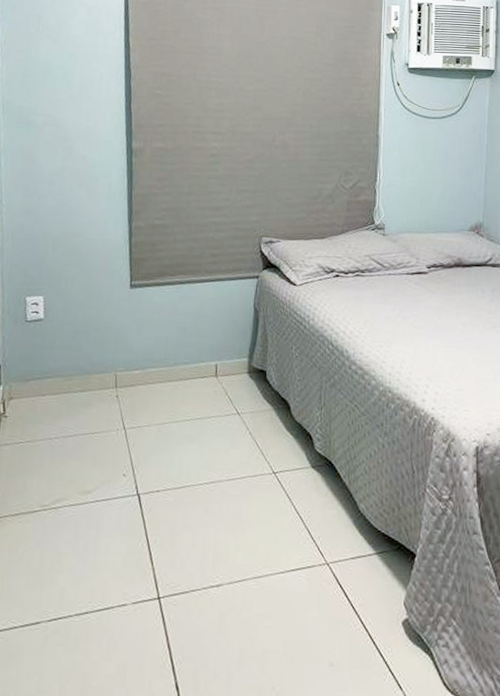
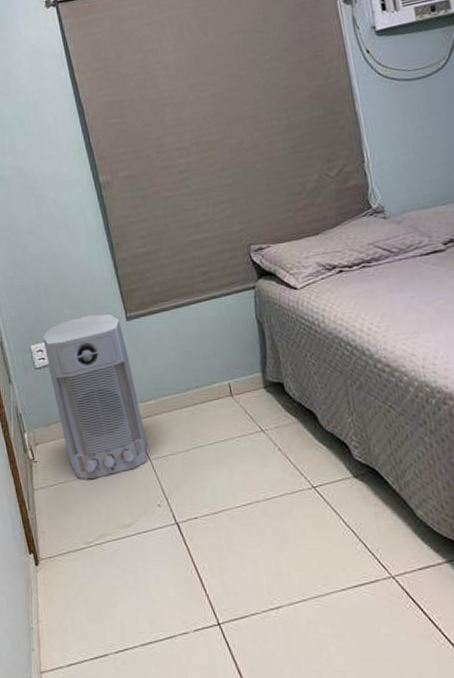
air purifier: none [40,276,126,442] -> present [42,314,148,480]

